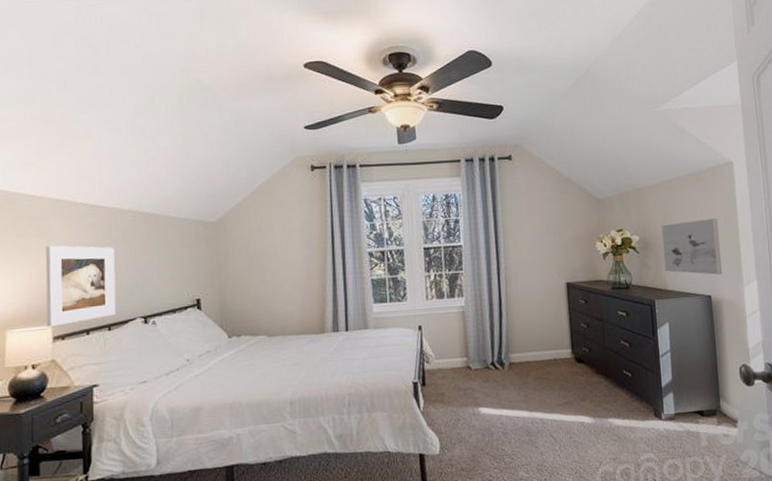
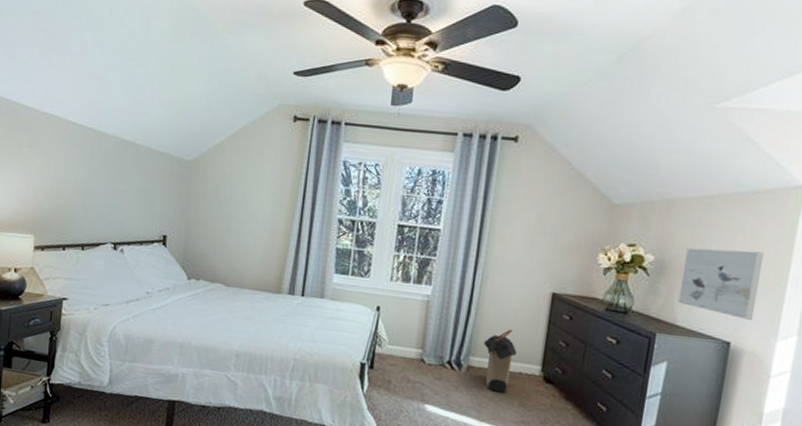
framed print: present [45,245,116,327] -> none [31,158,95,237]
laundry hamper: none [519,321,549,381] -> present [484,329,518,393]

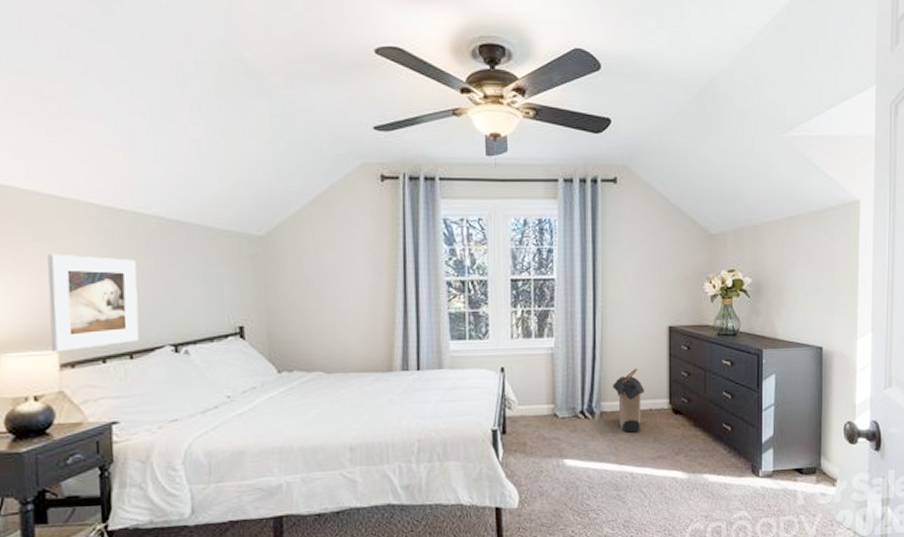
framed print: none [31,158,95,237] -> present [47,253,139,352]
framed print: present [678,247,764,320] -> none [776,263,838,325]

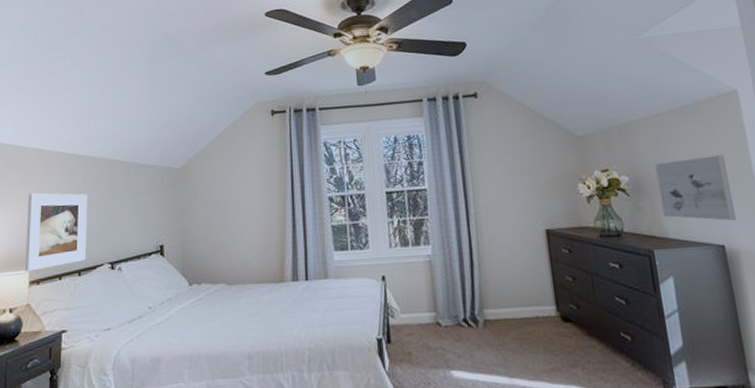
laundry hamper: present [613,367,645,433] -> none [494,273,530,342]
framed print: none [776,263,838,325] -> present [655,155,737,221]

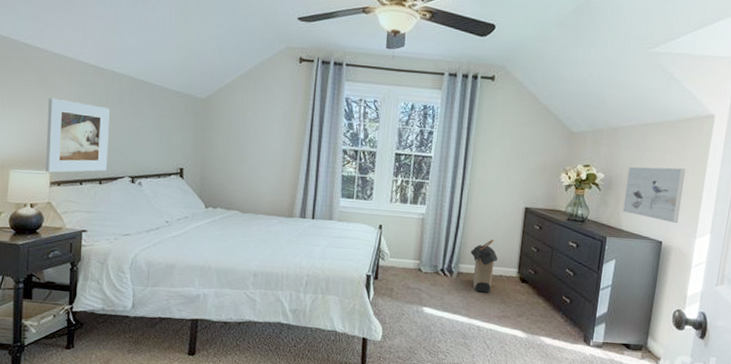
laundry hamper: none [494,273,530,342] -> present [470,239,498,293]

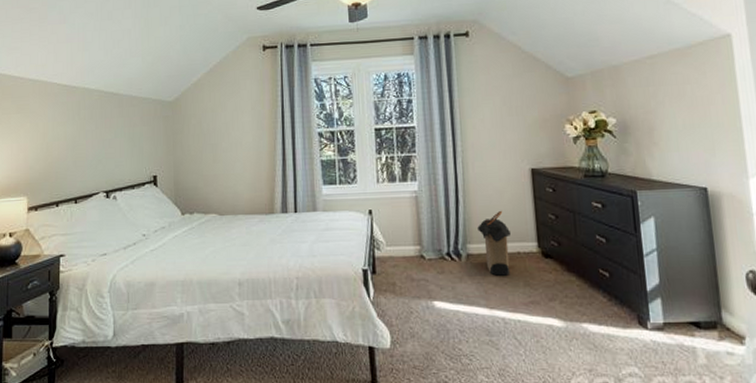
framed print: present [46,97,110,173] -> none [24,122,82,198]
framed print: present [622,166,685,223] -> none [643,99,721,164]

